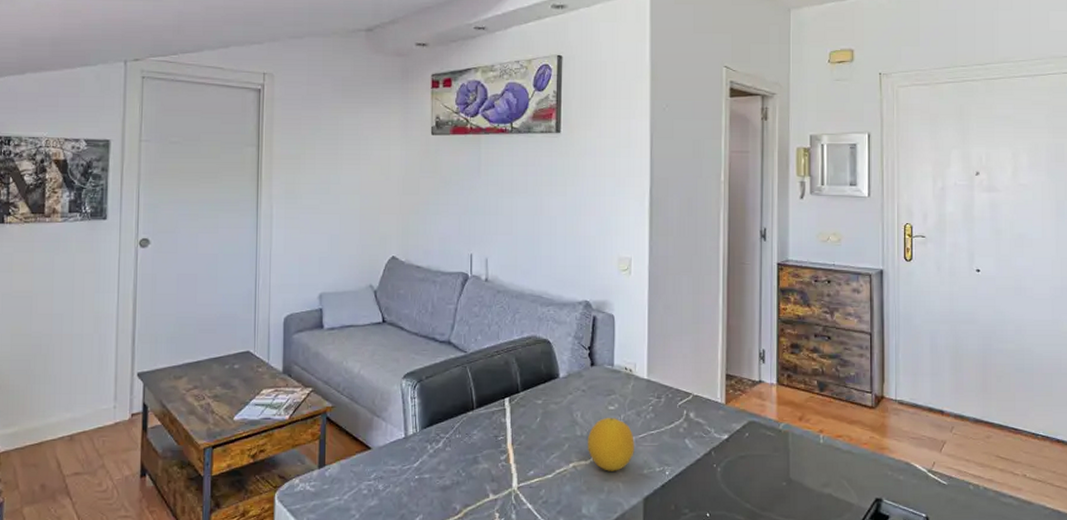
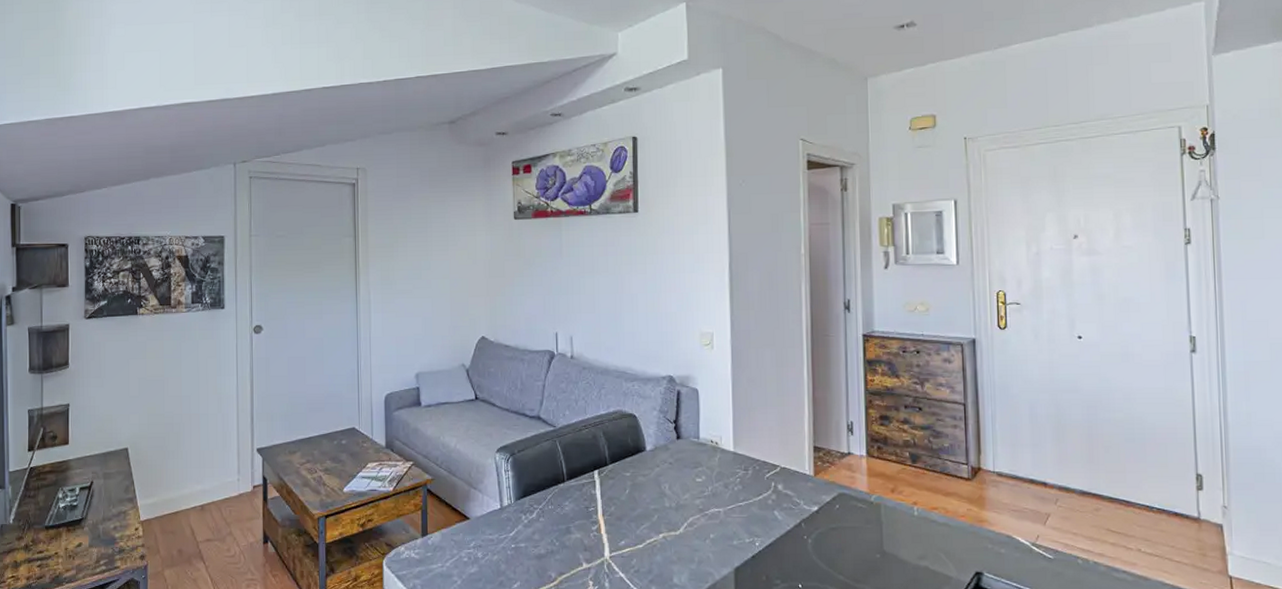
fruit: present [588,418,634,471] -> none [677,490,723,542]

